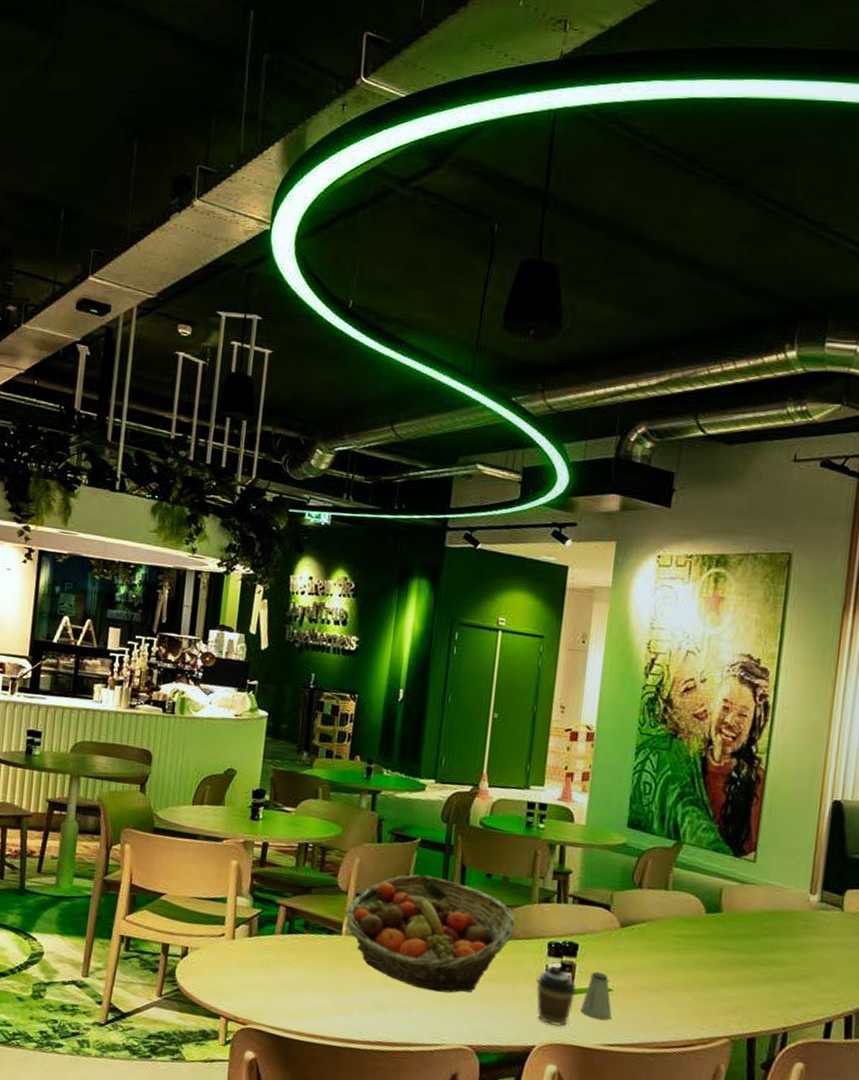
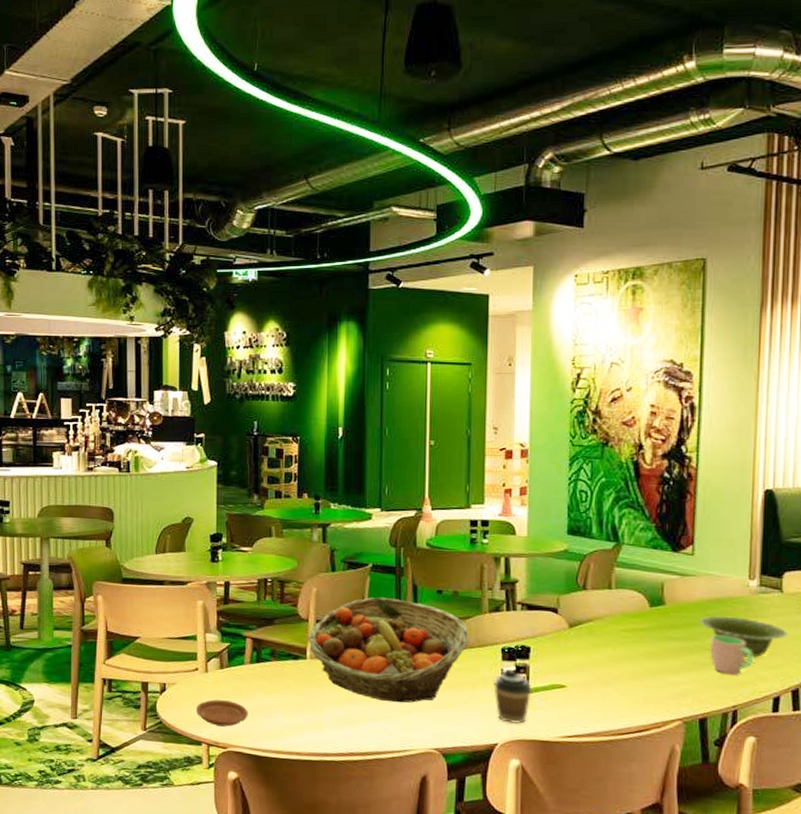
plate: none [218,969,274,1001] -> present [196,699,248,727]
saltshaker: present [580,971,612,1021] -> none [537,670,568,715]
dish: none [755,928,846,978] -> present [699,615,788,658]
cup: none [764,949,809,995] -> present [710,634,754,675]

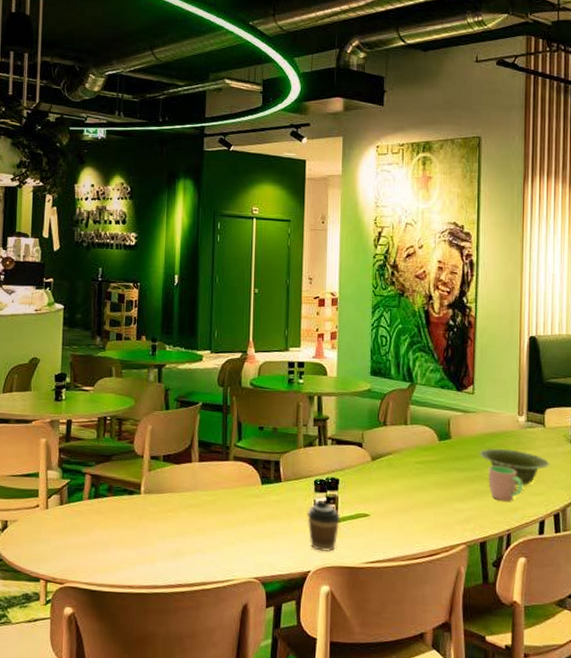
plate: present [196,699,248,727] -> none [36,536,85,562]
fruit basket: present [308,597,469,703] -> none [143,433,287,535]

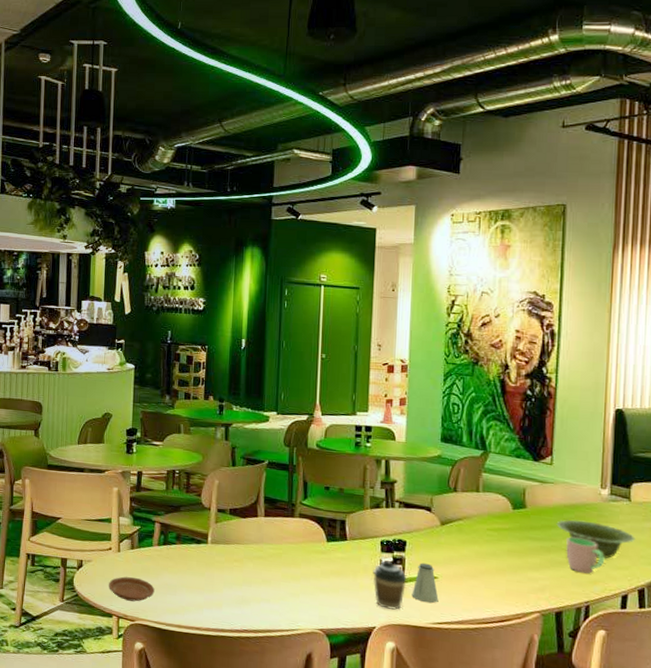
plate: none [36,536,85,562] -> present [109,576,155,602]
saltshaker: none [345,500,371,542] -> present [411,562,439,603]

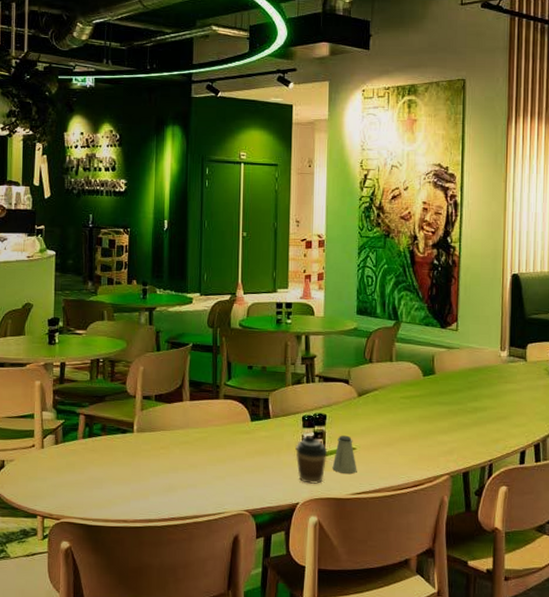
plate: present [109,576,155,602] -> none [32,474,81,499]
dish: present [556,519,636,559] -> none [462,382,531,418]
cup: present [566,537,605,574] -> none [471,399,505,433]

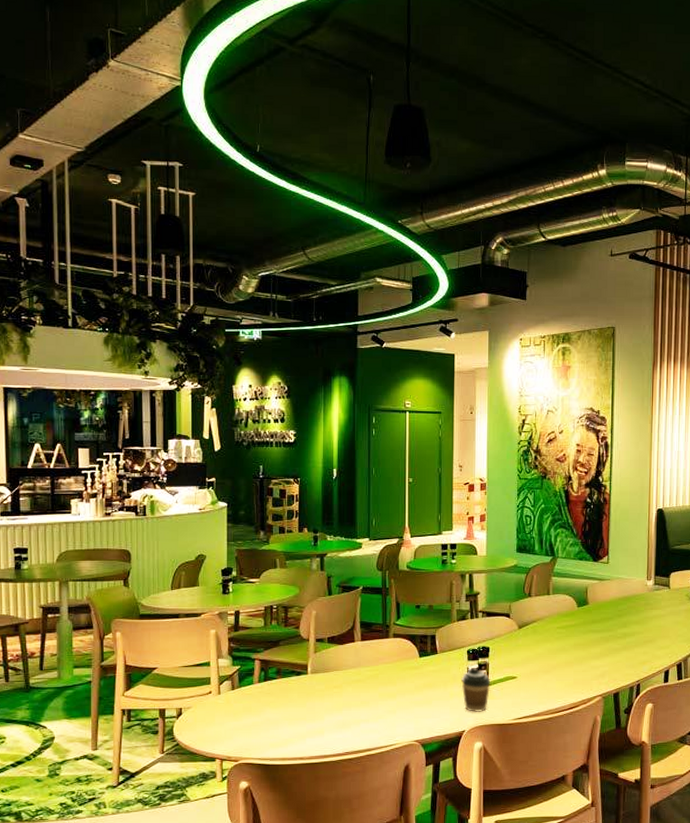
saltshaker: present [332,435,357,475] -> none [495,665,518,702]

